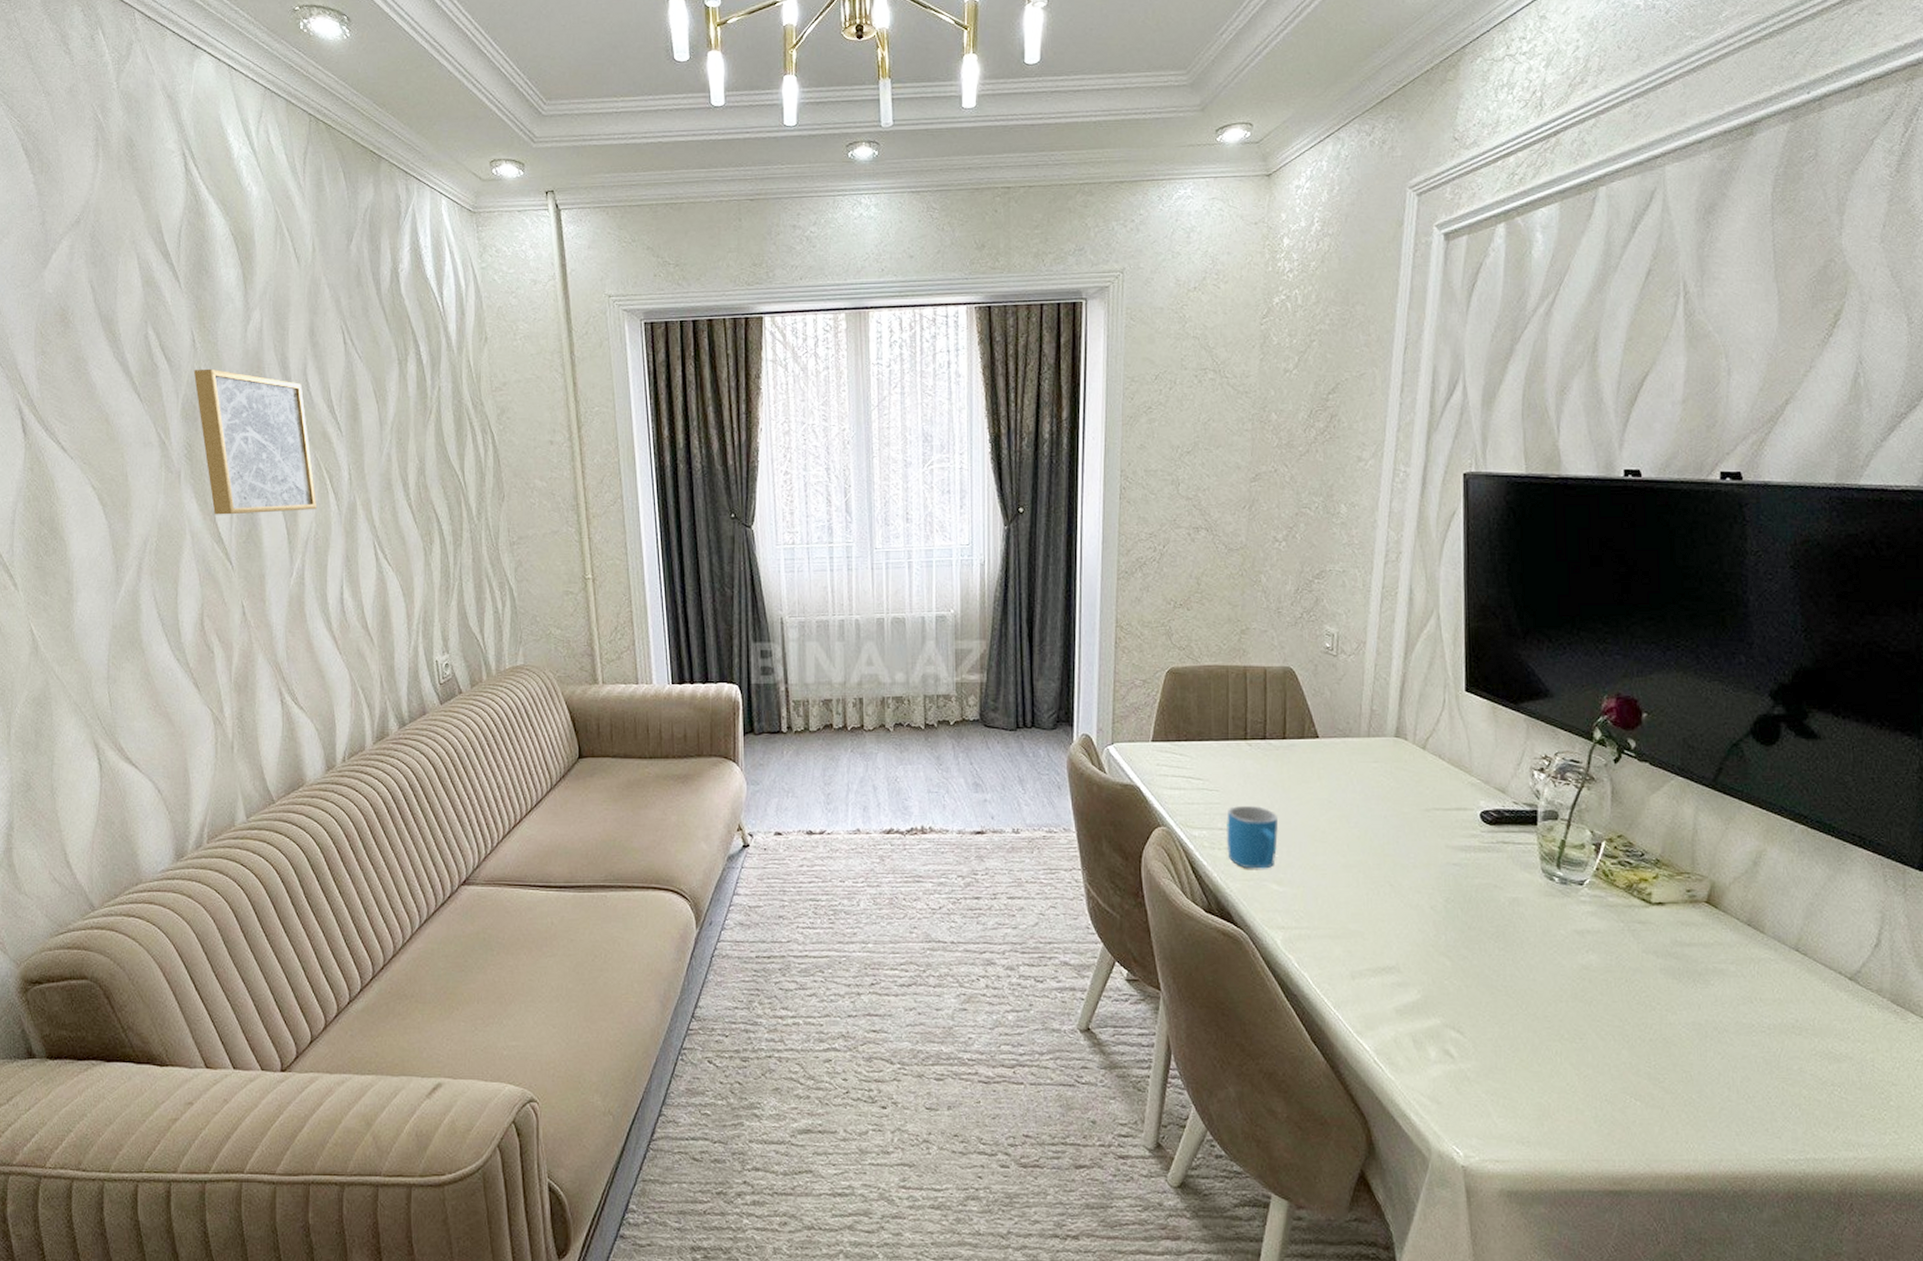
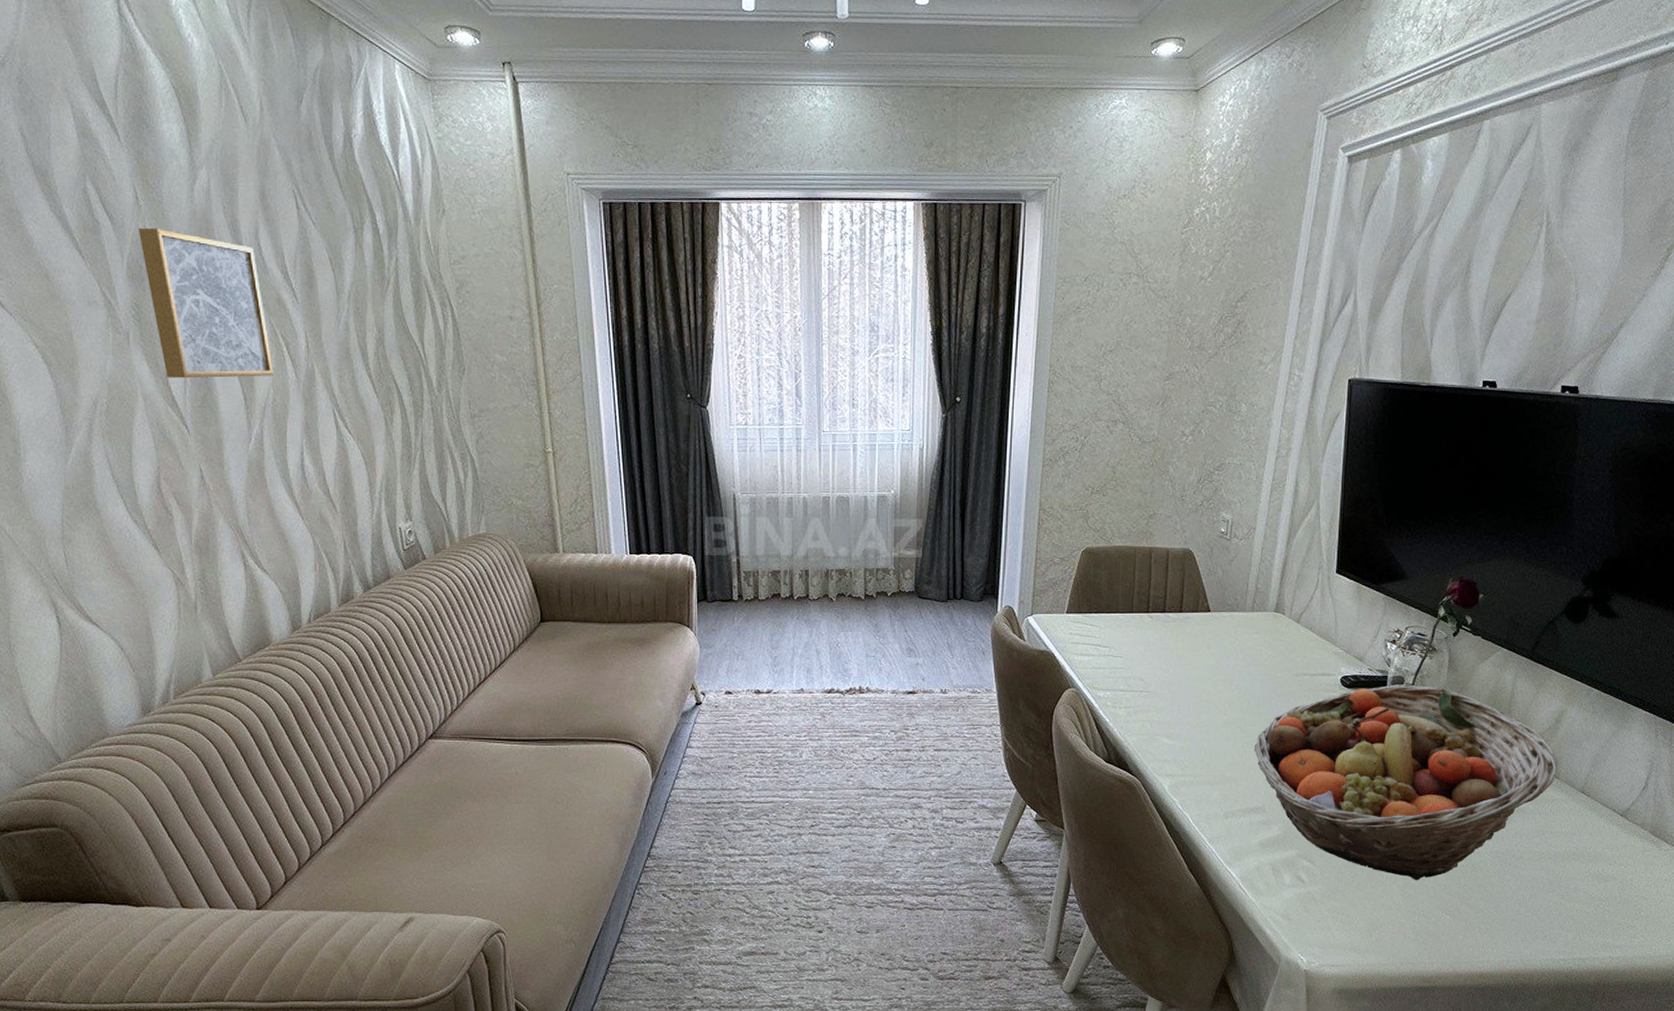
mug: present [1225,806,1278,869] -> none [1126,671,1171,725]
fruit basket: none [1382,820,1762,1057] -> present [1254,684,1558,880]

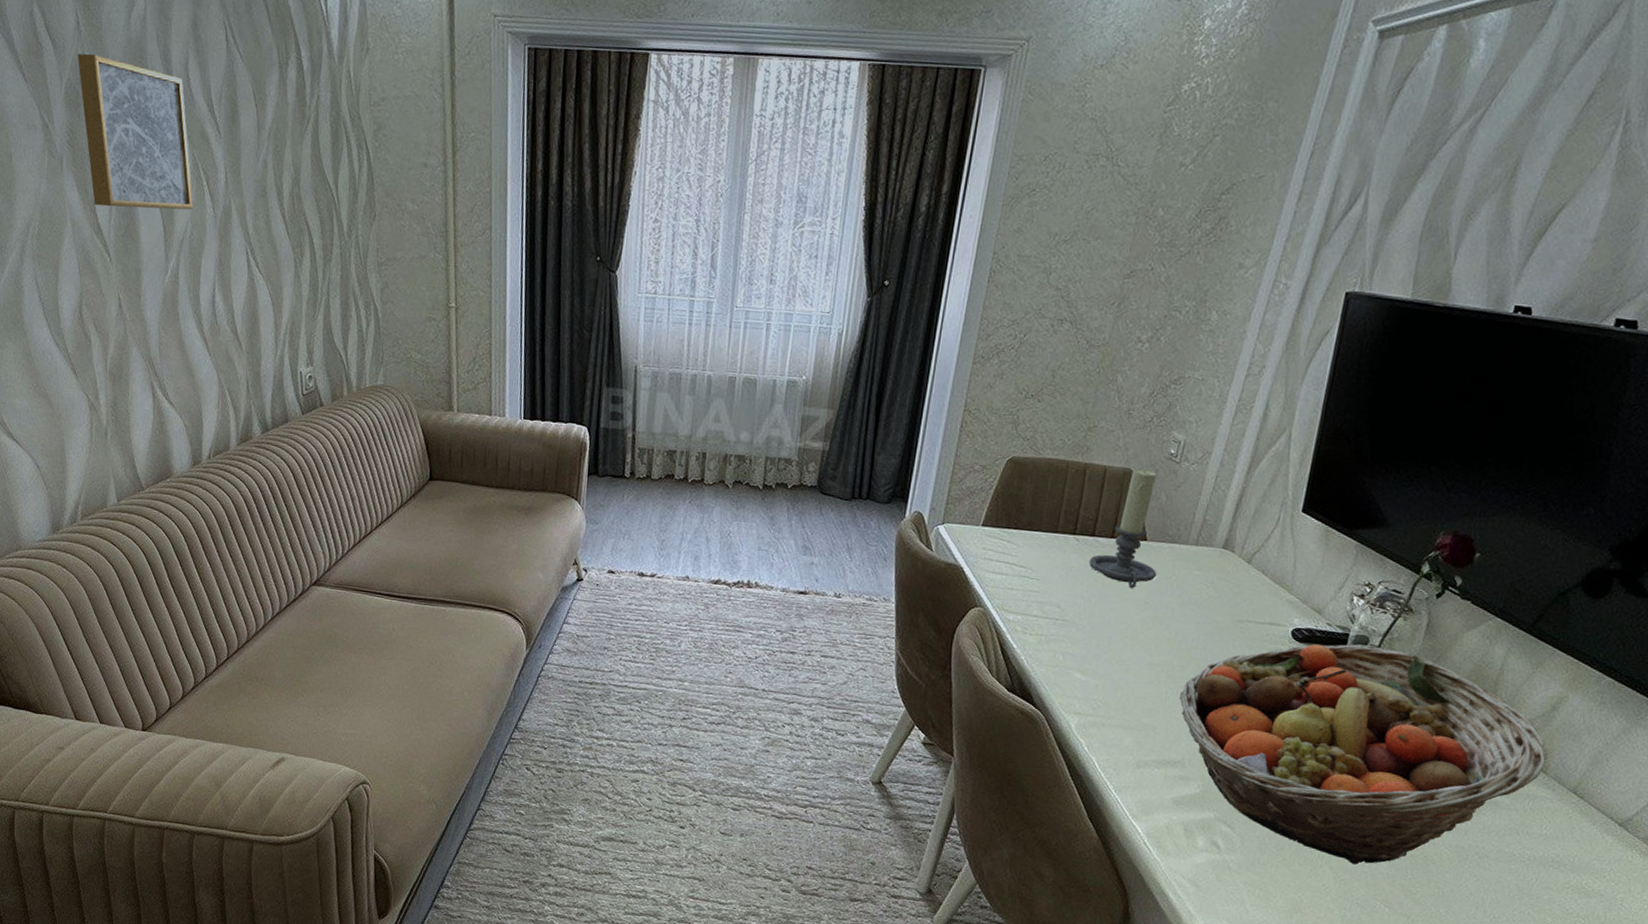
candle holder: none [1163,548,1223,657] -> present [1089,468,1157,589]

